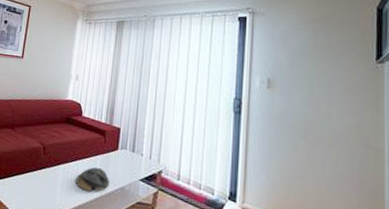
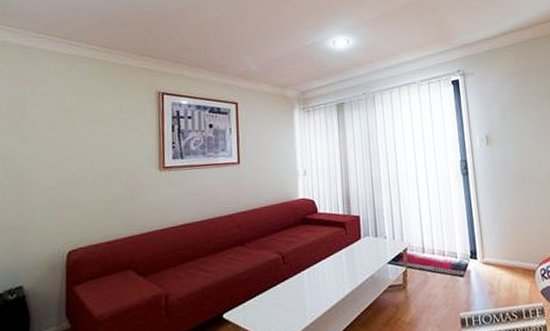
decorative bowl: present [76,167,110,193] -> none [323,262,359,291]

